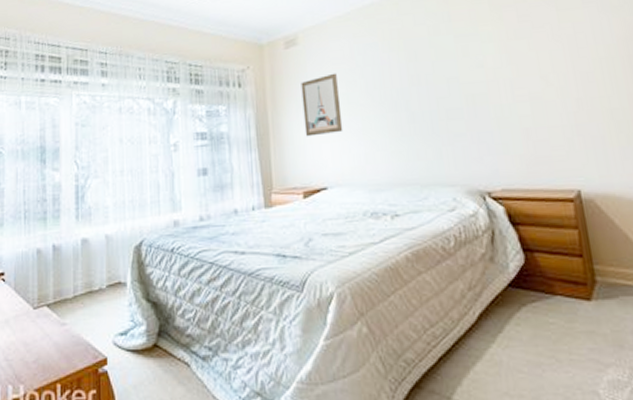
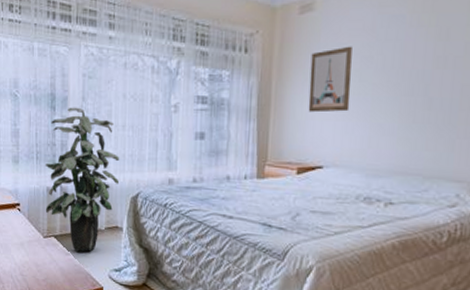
indoor plant: none [34,157,120,319] -> present [44,107,120,252]

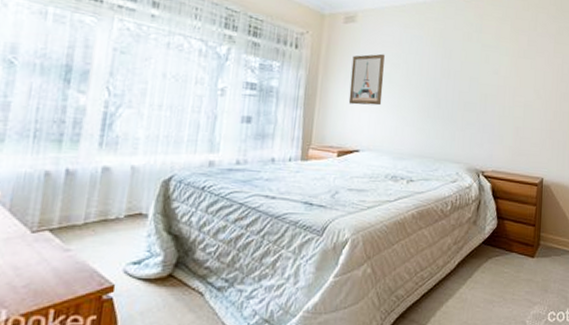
indoor plant: present [44,107,120,252] -> none [39,81,151,246]

